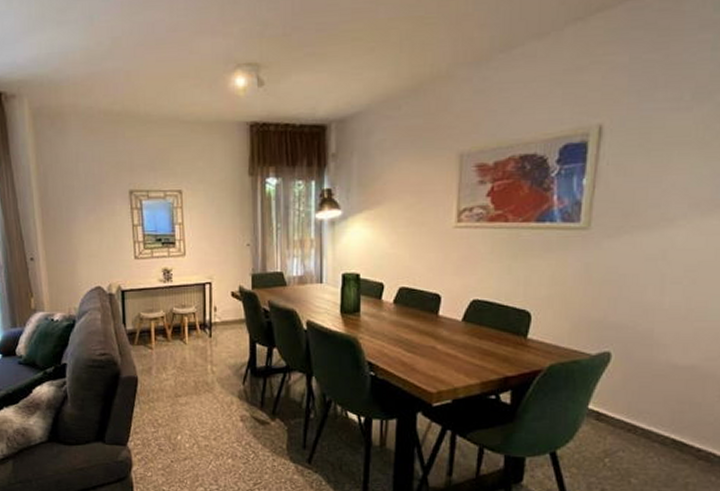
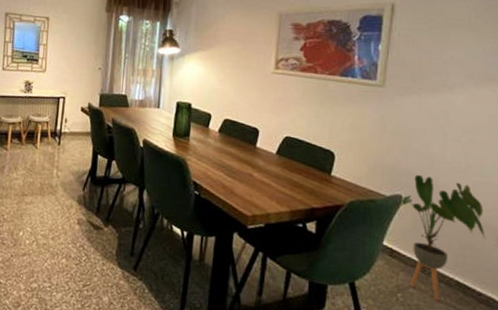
house plant: none [608,326,708,462] -> present [400,174,486,301]

